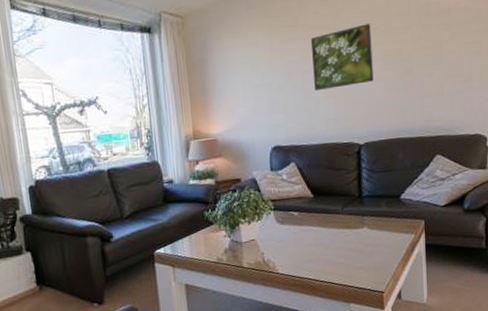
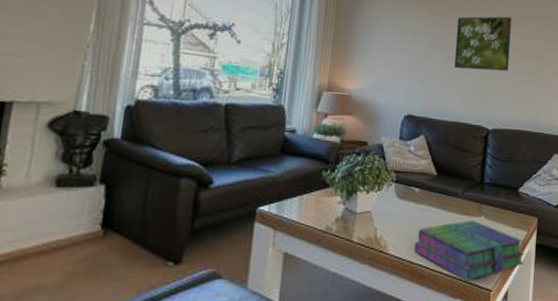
stack of books: none [301,232,414,287] -> present [413,220,524,281]

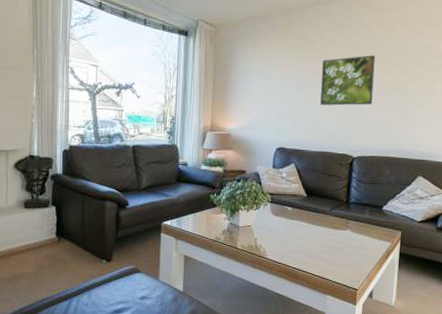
stack of books: present [413,220,524,281] -> none [288,233,388,281]

